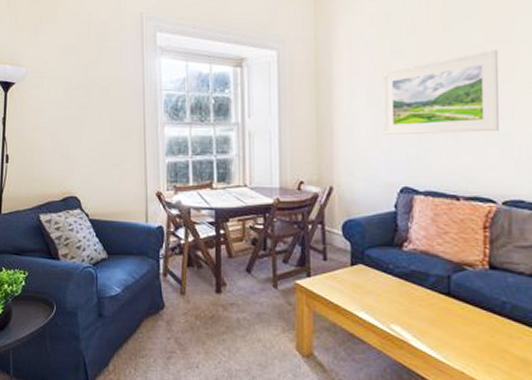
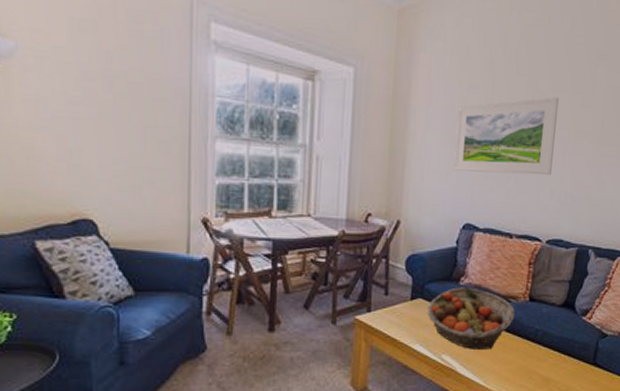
fruit basket: none [370,253,474,321] -> present [427,287,515,349]

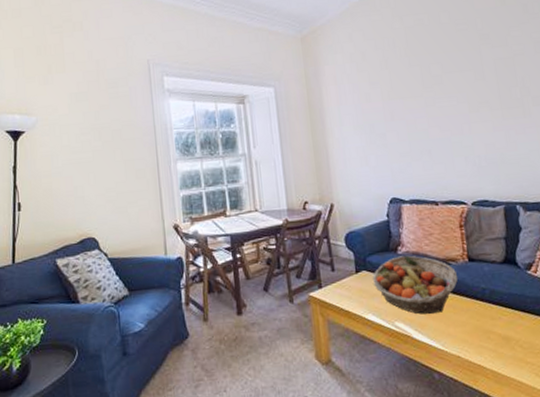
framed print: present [453,97,560,176] -> none [365,77,461,154]

